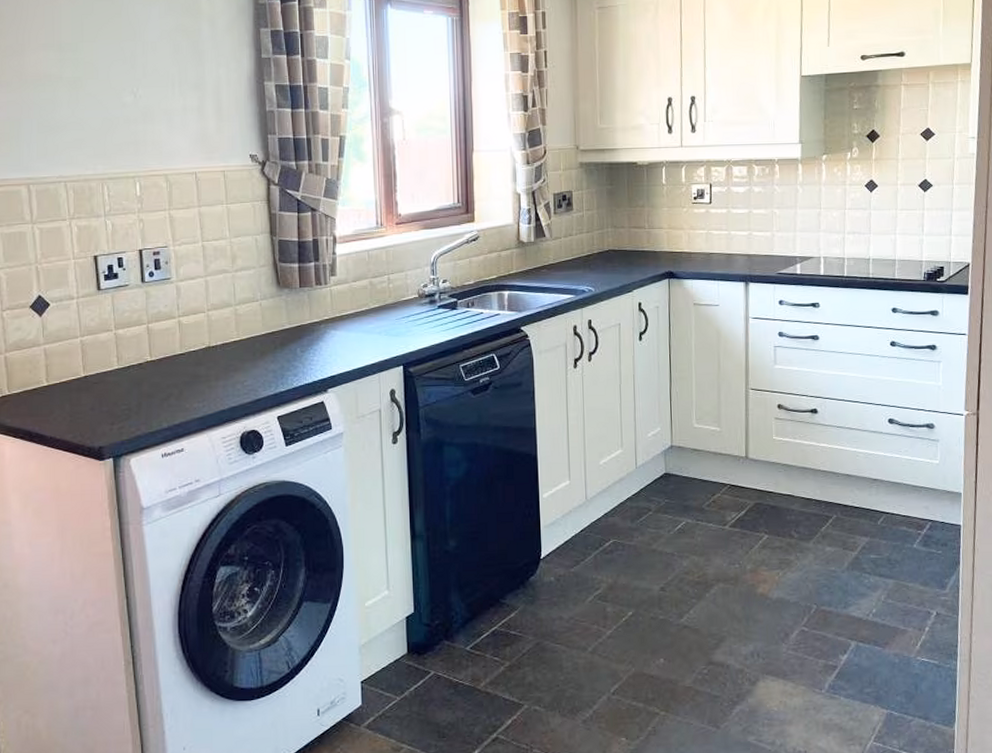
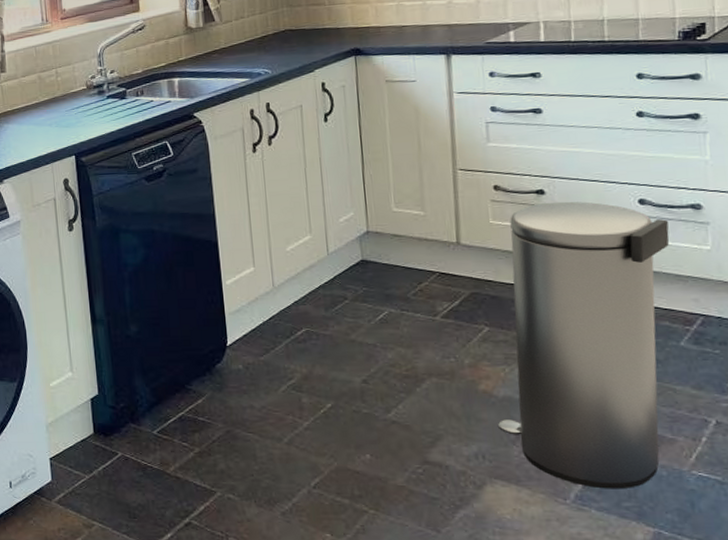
pedal bin: none [770,420,910,678] -> present [497,201,670,489]

